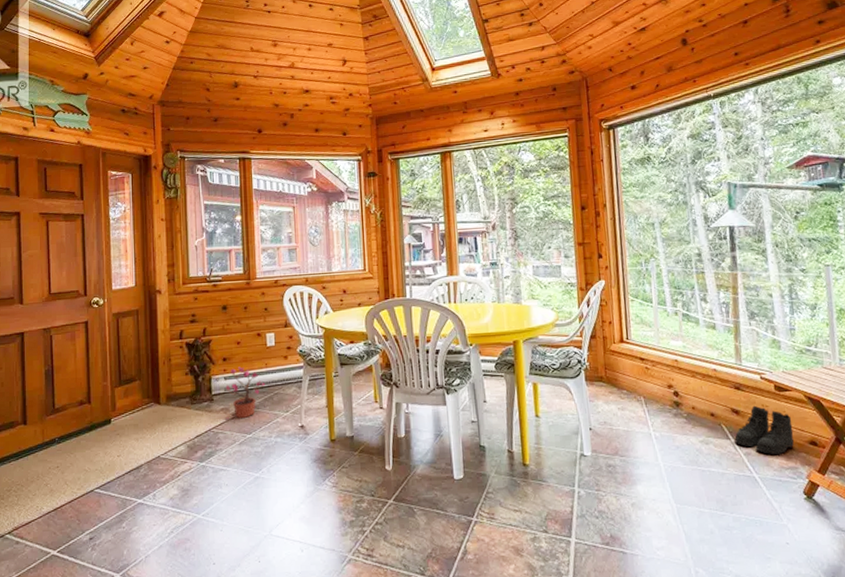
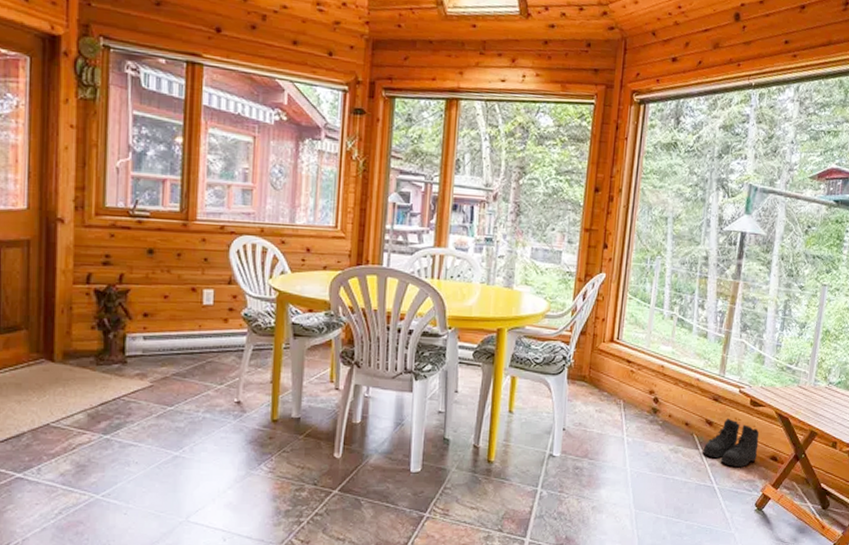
potted plant: present [224,366,265,419] -> none [139,325,197,387]

